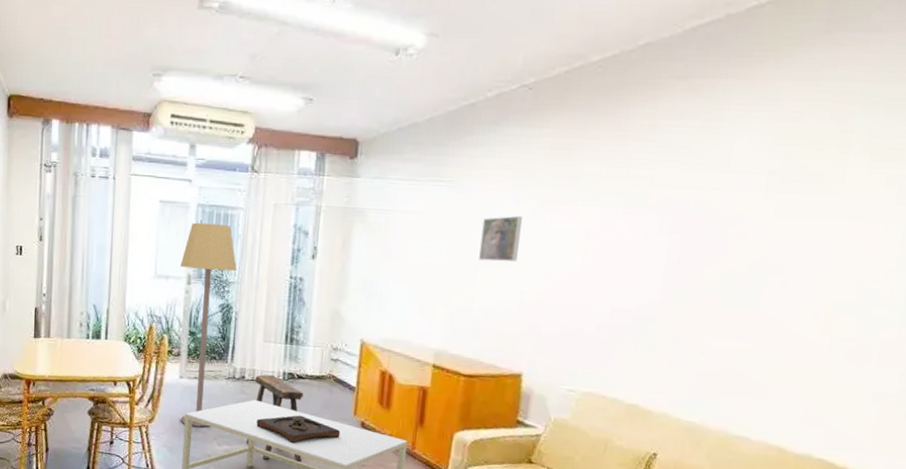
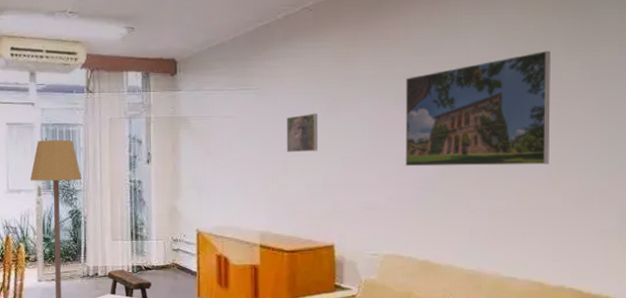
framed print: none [625,157,846,304] -> present [405,50,551,167]

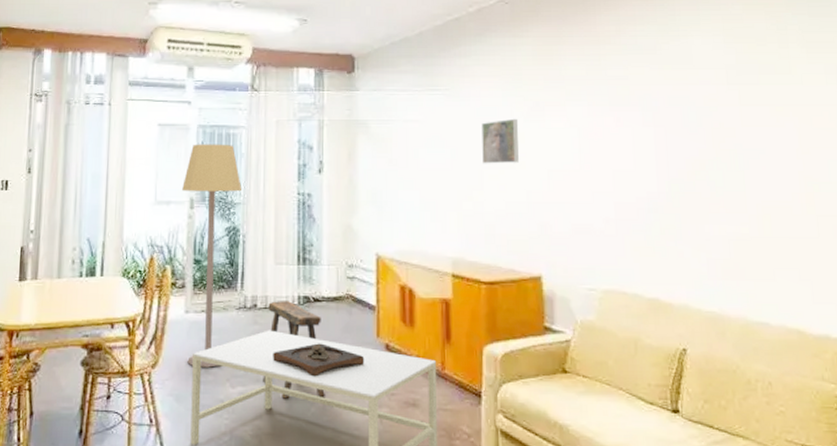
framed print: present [405,50,551,167] -> none [619,51,797,184]

